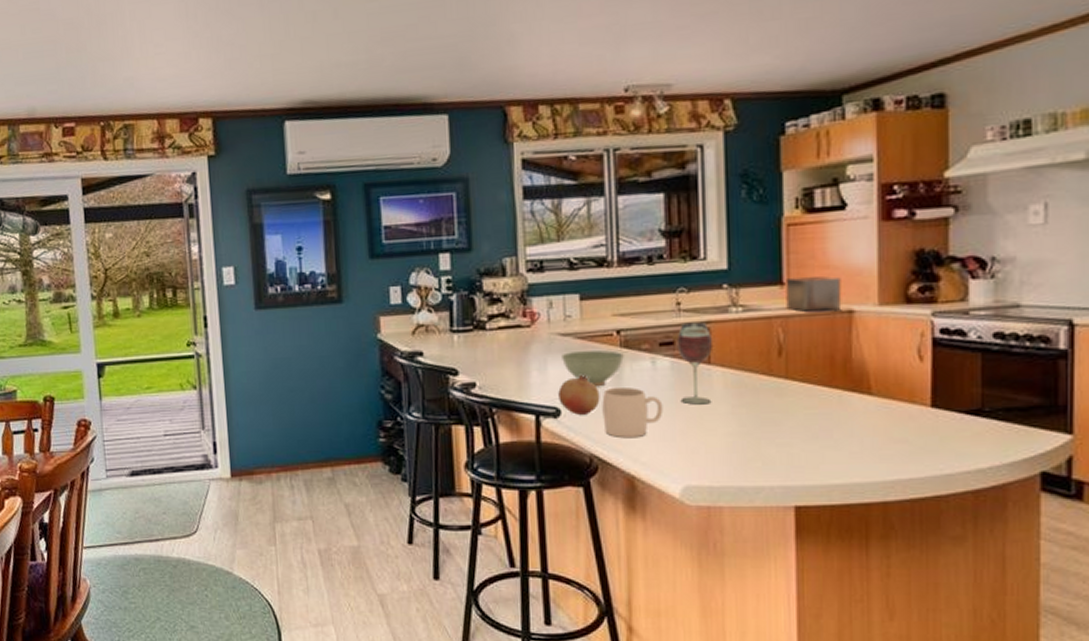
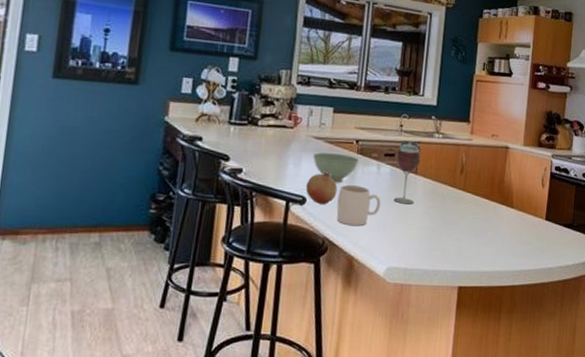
toaster: present [785,275,842,312] -> none [469,117,504,145]

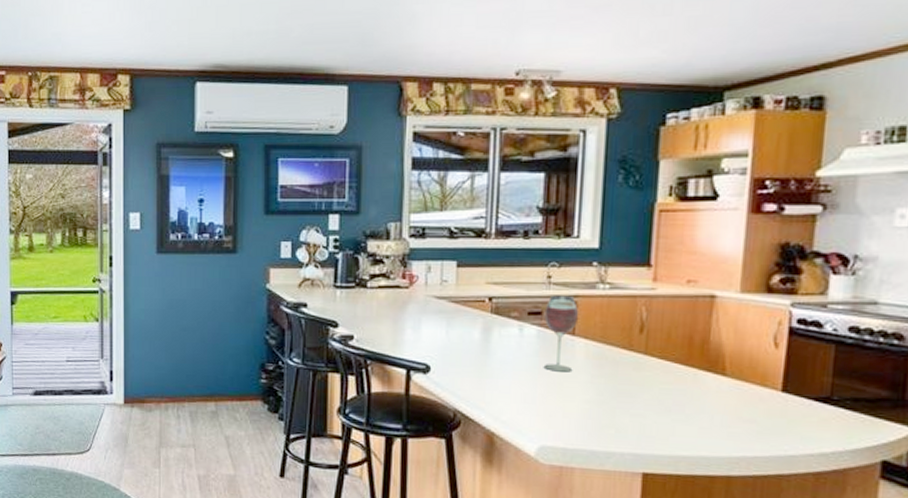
fruit: present [306,171,338,204] -> none [429,335,468,373]
bowl: present [313,152,359,182] -> none [435,314,494,347]
mug: present [336,184,381,227] -> none [469,349,527,398]

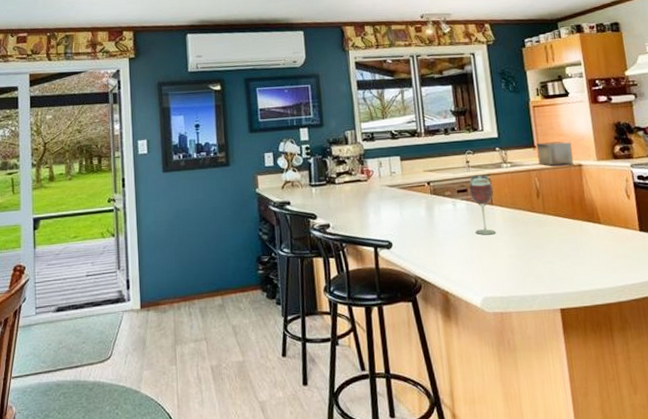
toaster: none [651,260,707,294] -> present [536,141,574,166]

